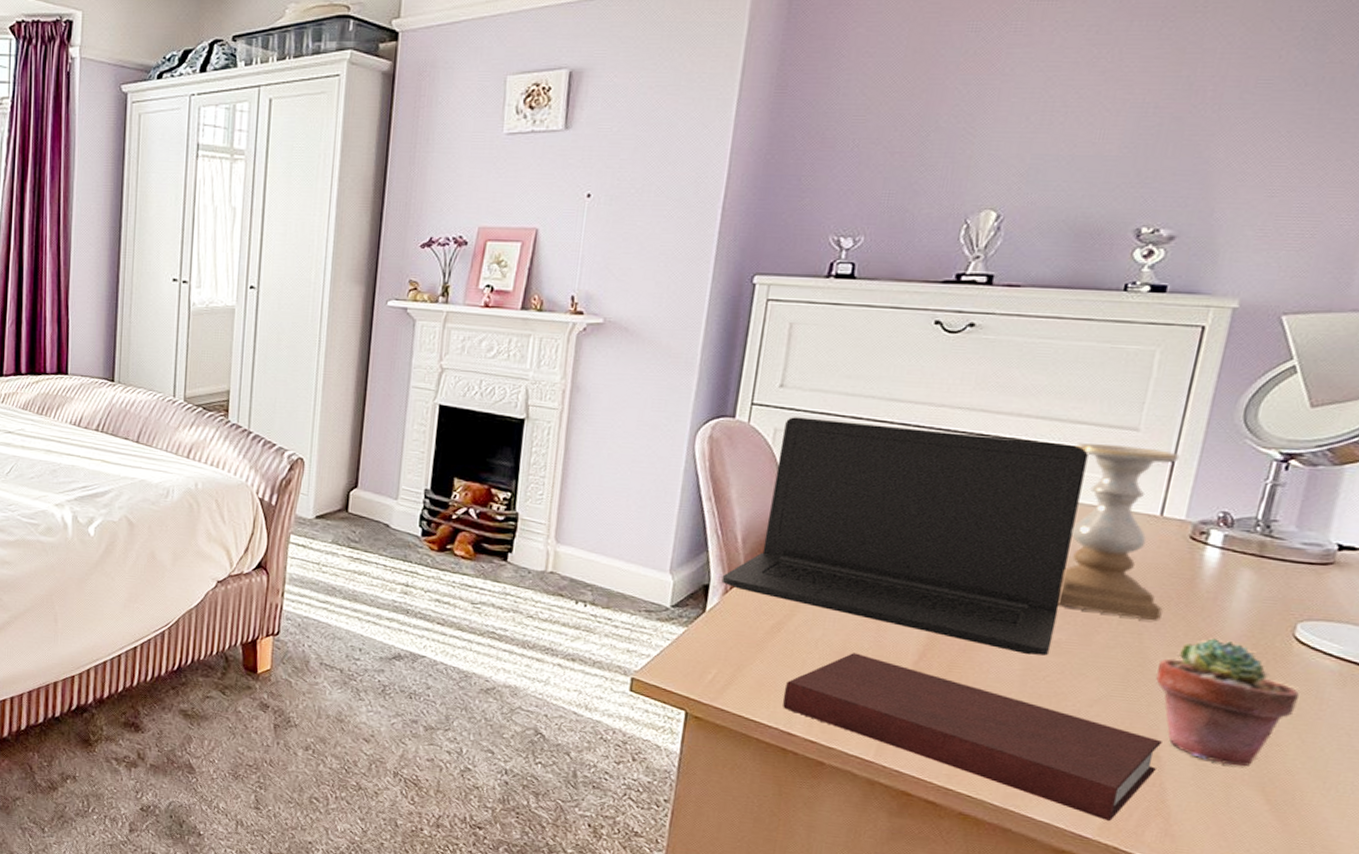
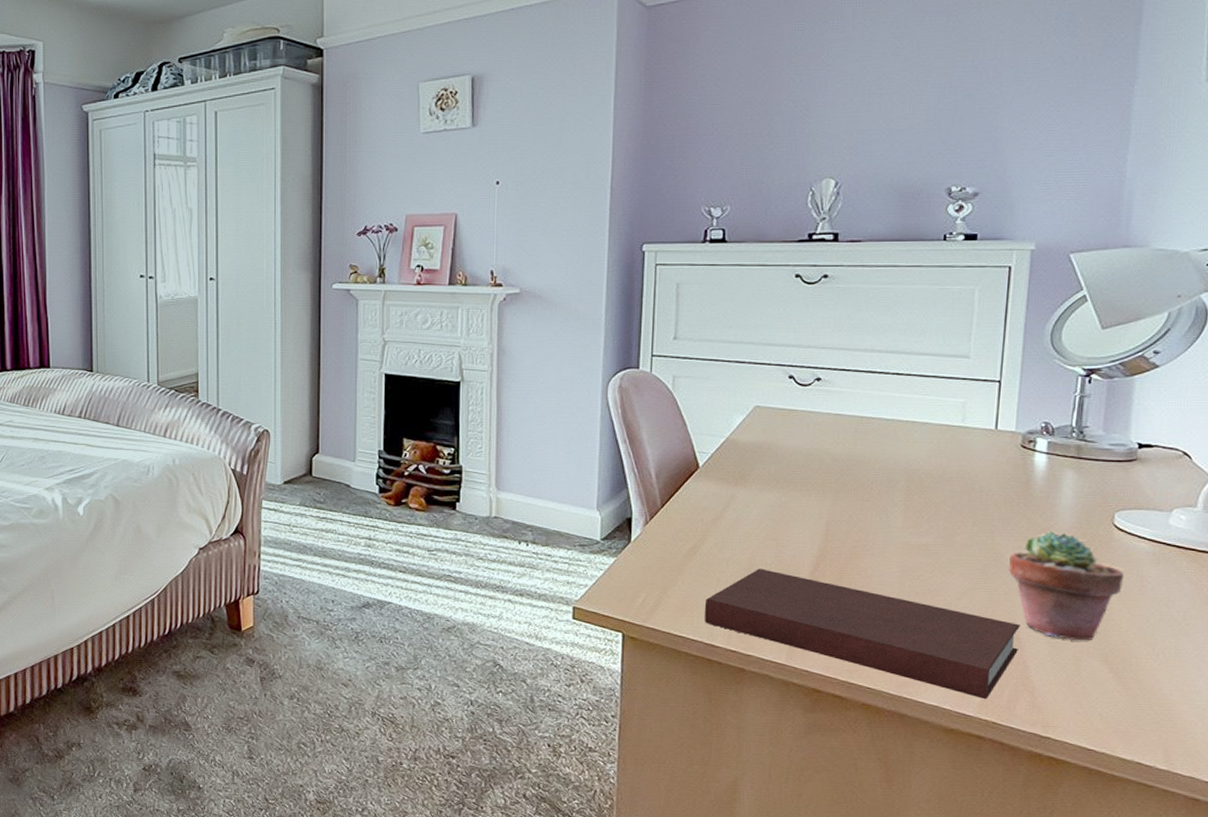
laptop: present [721,417,1089,656] -> none [642,365,932,558]
candle holder: present [1058,443,1180,622] -> none [921,372,1007,521]

